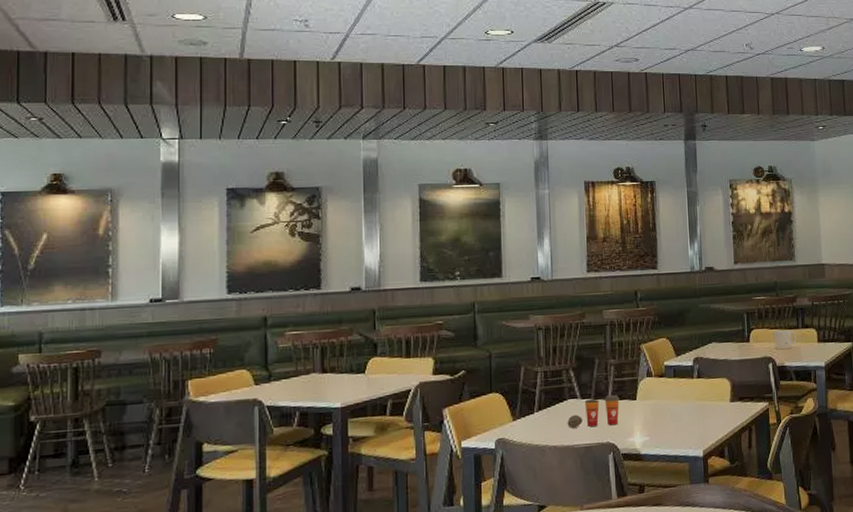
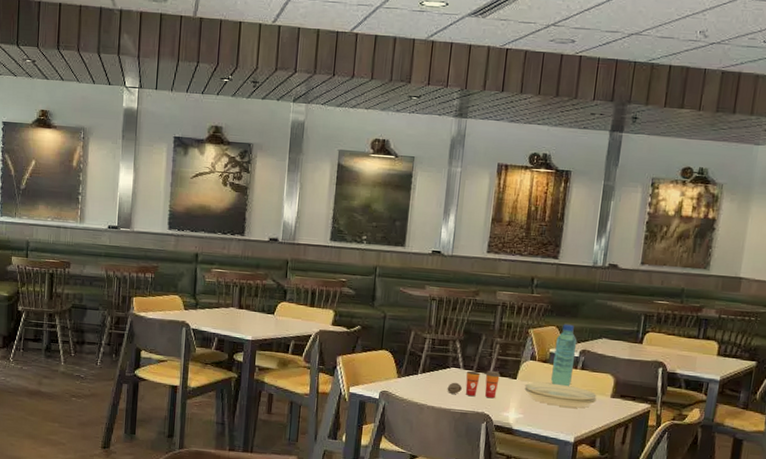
plate: none [645,397,717,421] -> present [524,382,597,408]
water bottle: none [668,333,691,399] -> present [550,324,578,387]
mug: present [773,329,797,350] -> none [668,337,695,358]

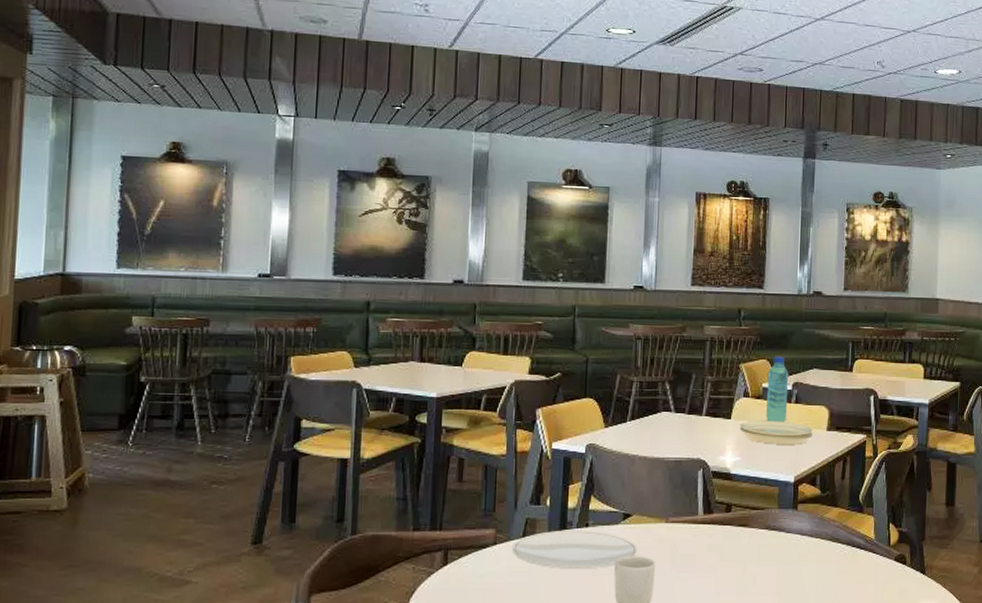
beverage cup: present [447,370,501,399] -> none [659,411,715,442]

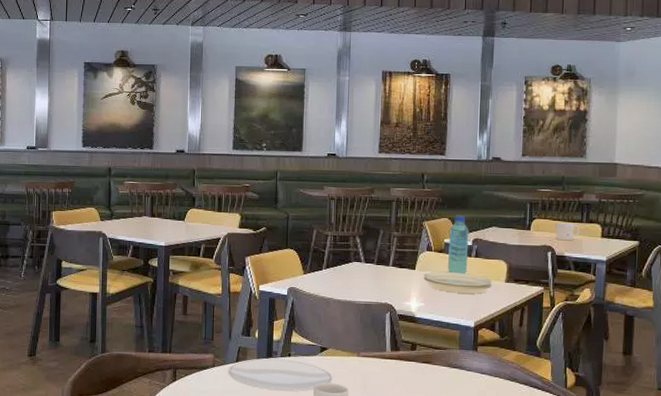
mug: none [878,363,902,383] -> present [555,222,580,241]

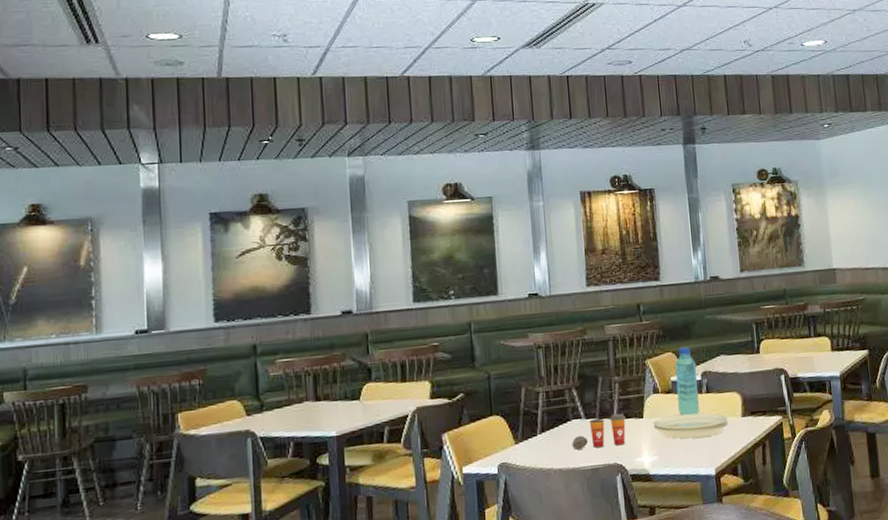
beverage cup: none [351,262,401,289] -> present [572,413,627,450]
mug: present [555,222,580,241] -> none [784,339,810,361]

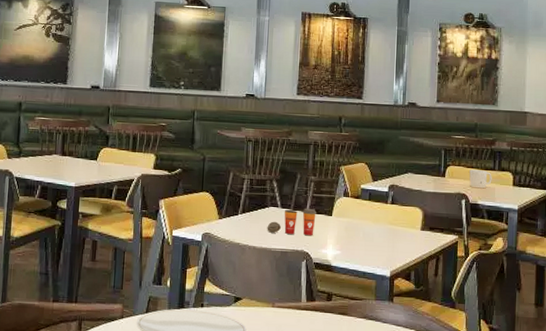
plate: present [653,413,728,439] -> none [340,218,408,242]
water bottle: present [675,347,699,416] -> none [363,160,386,221]
mug: none [784,339,810,361] -> present [469,169,492,189]

